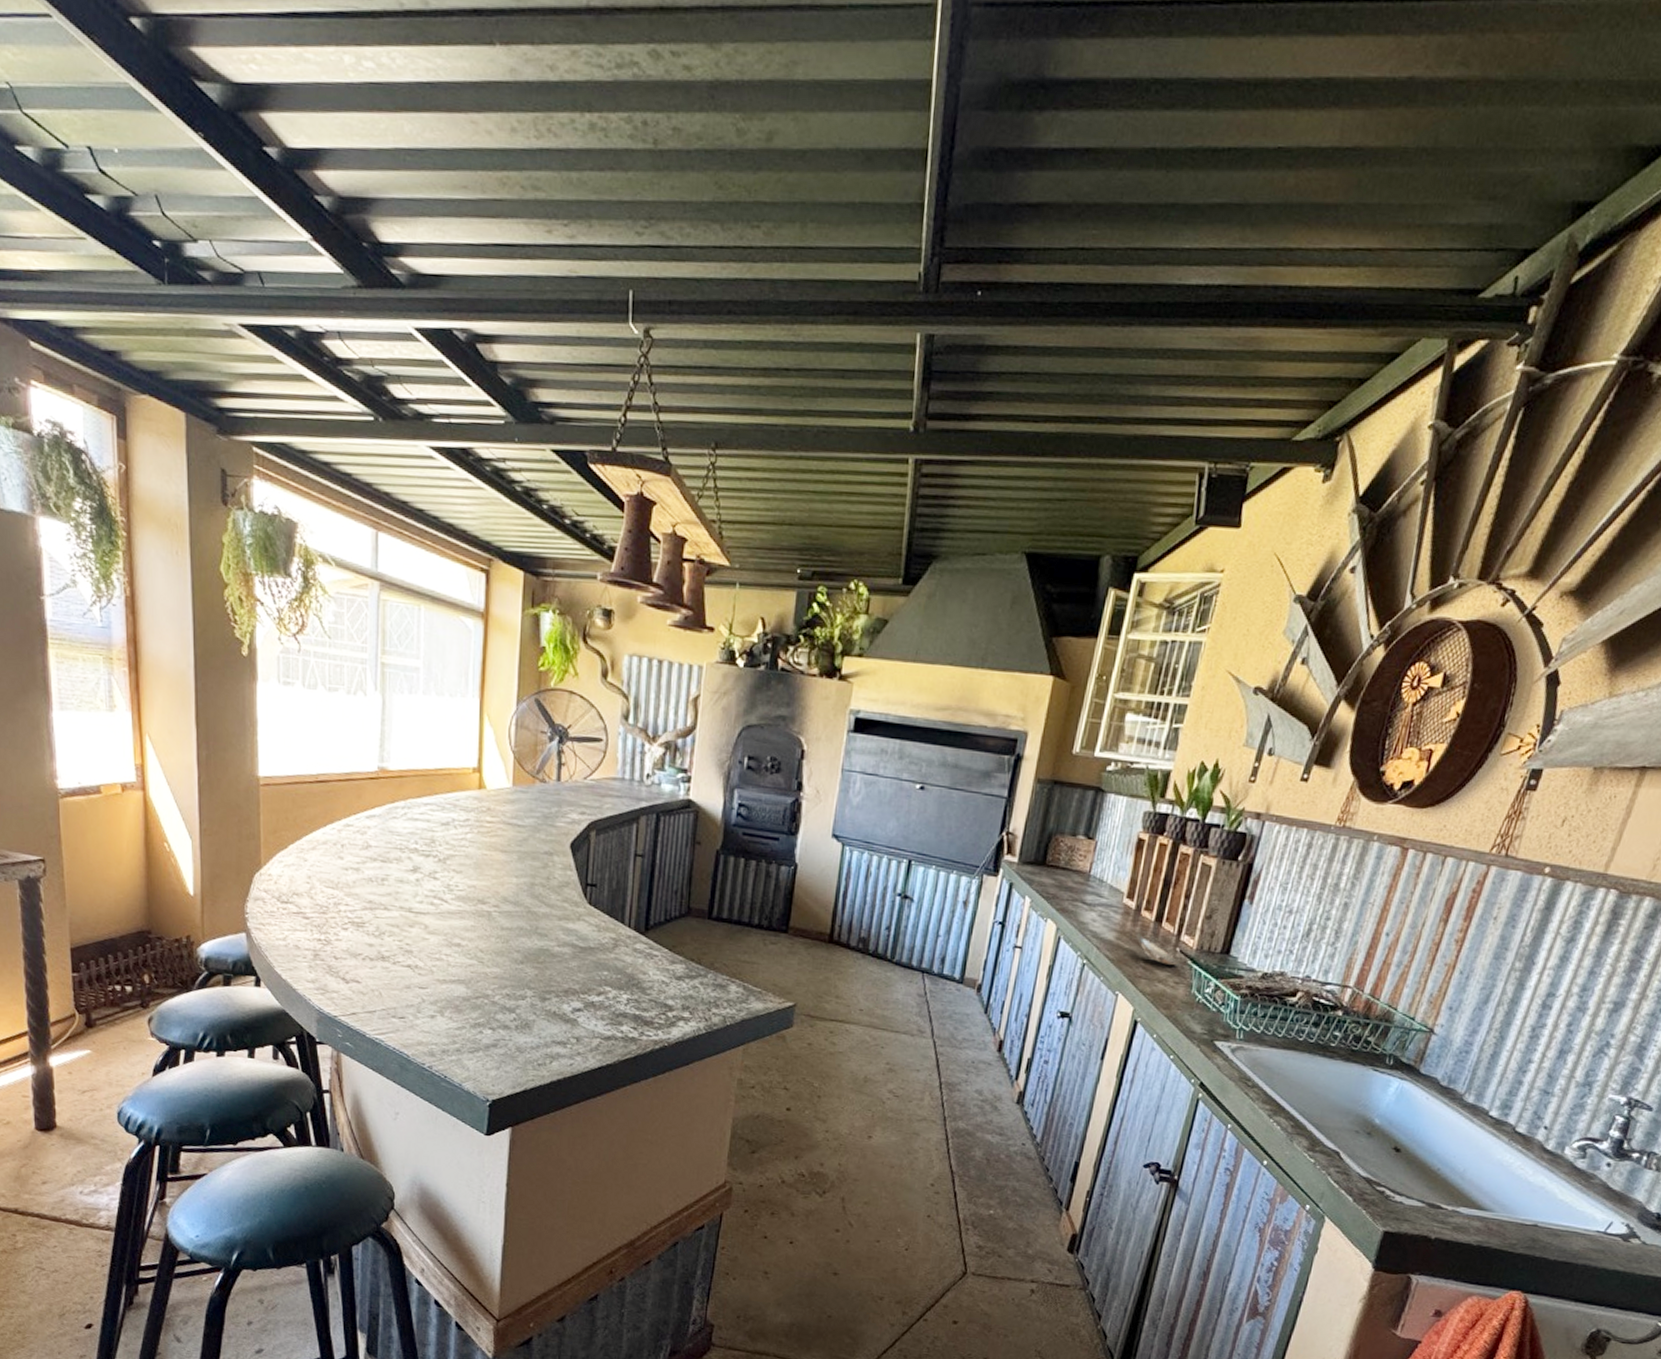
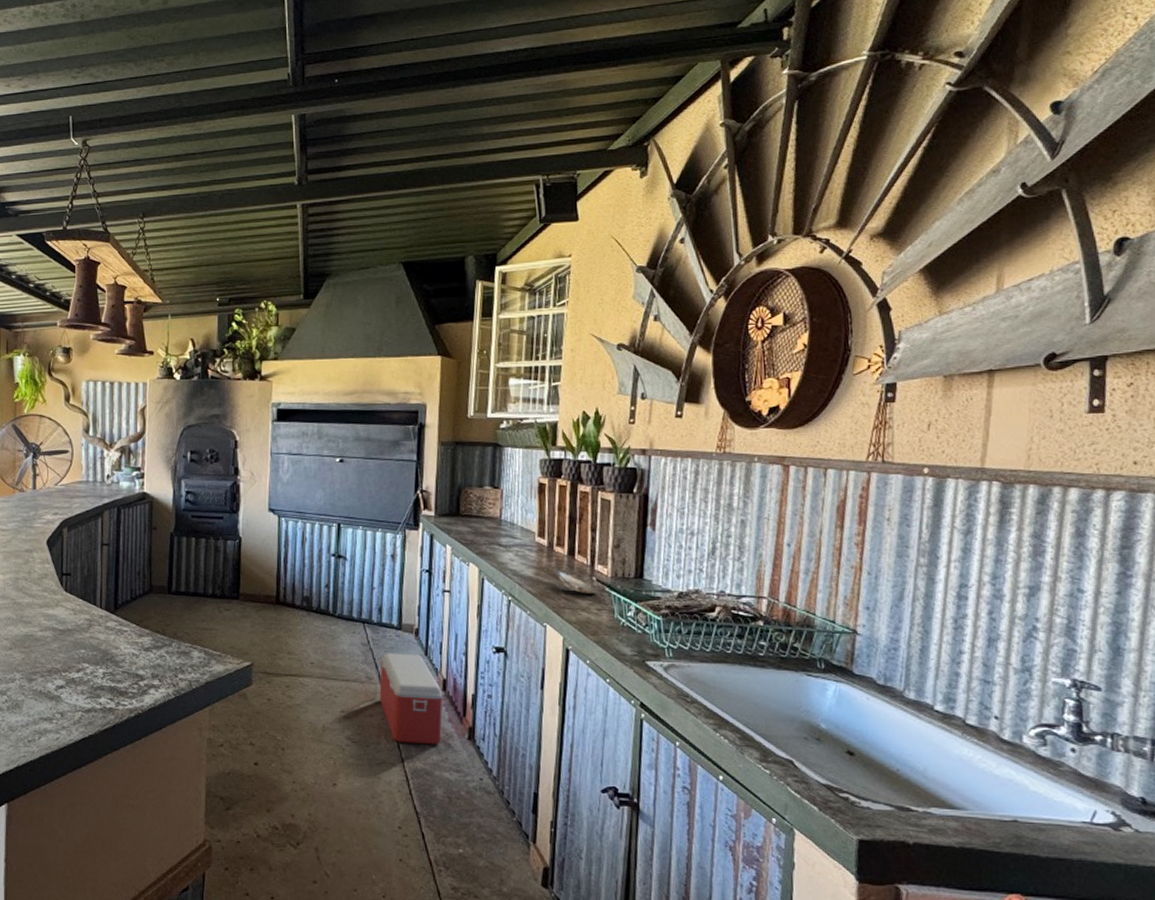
cooler: none [929,1007,998,1106] -> present [379,653,443,745]

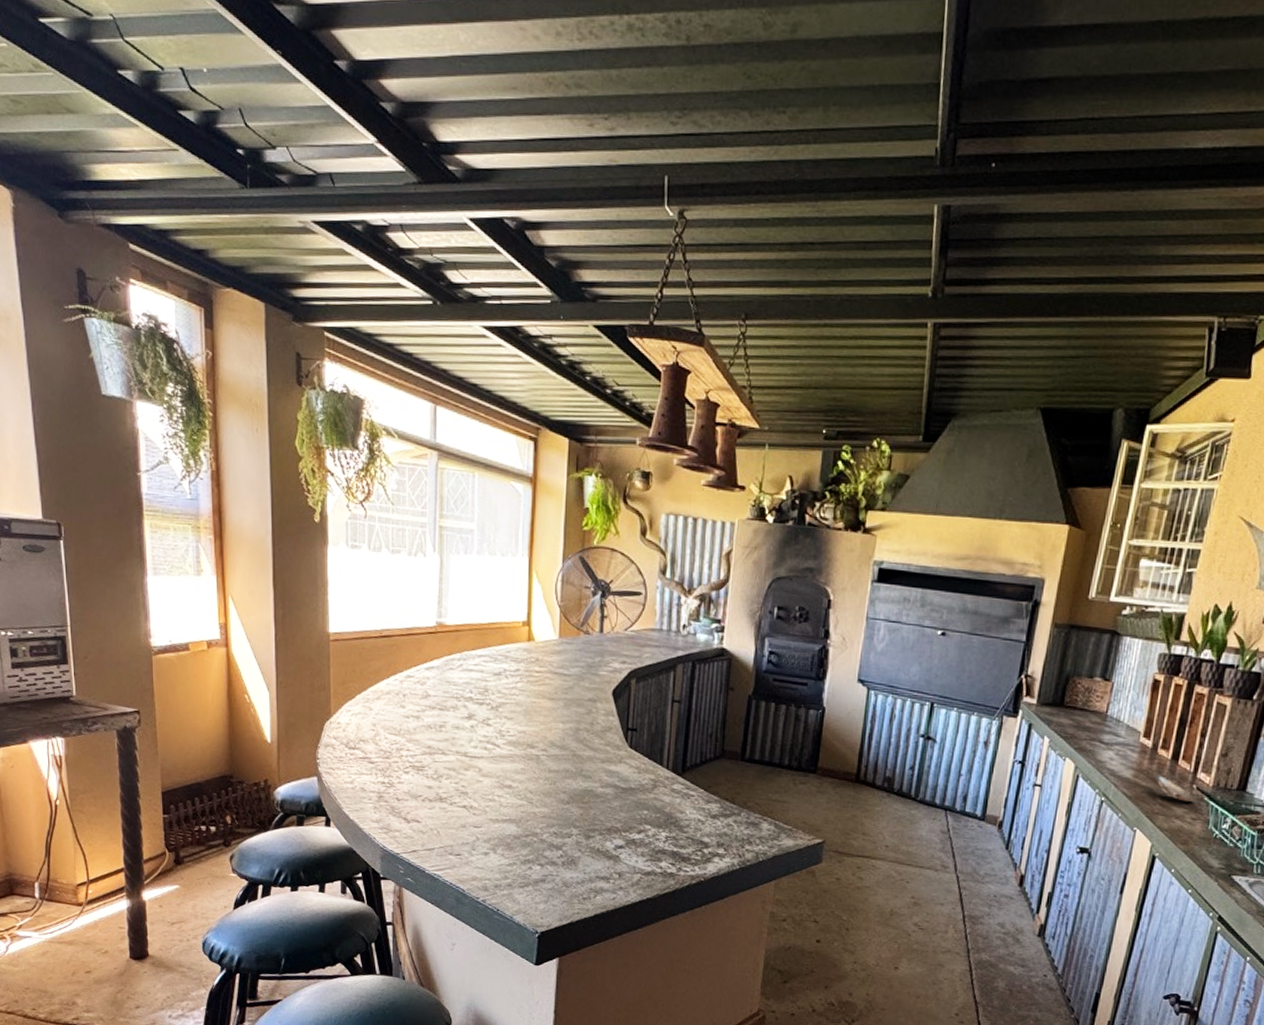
cooler: present [379,653,443,745] -> none [952,843,1019,939]

